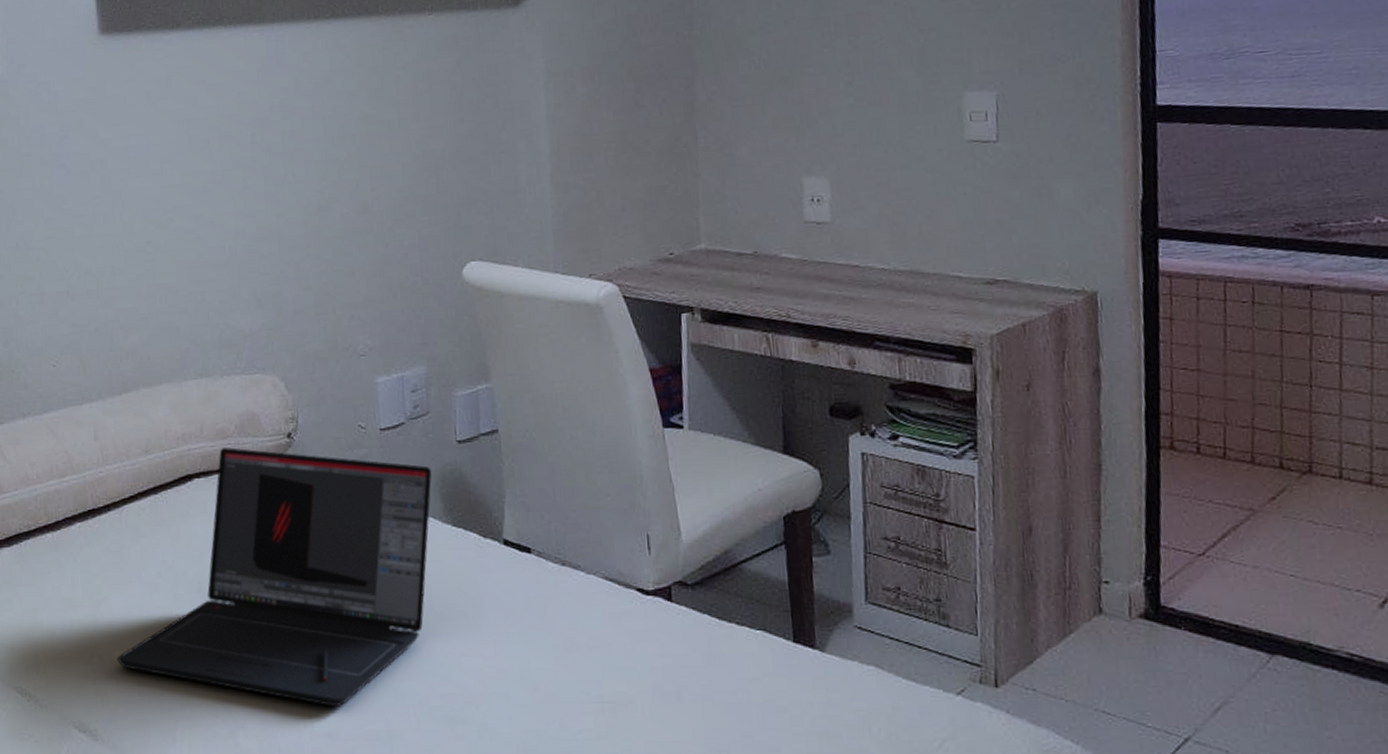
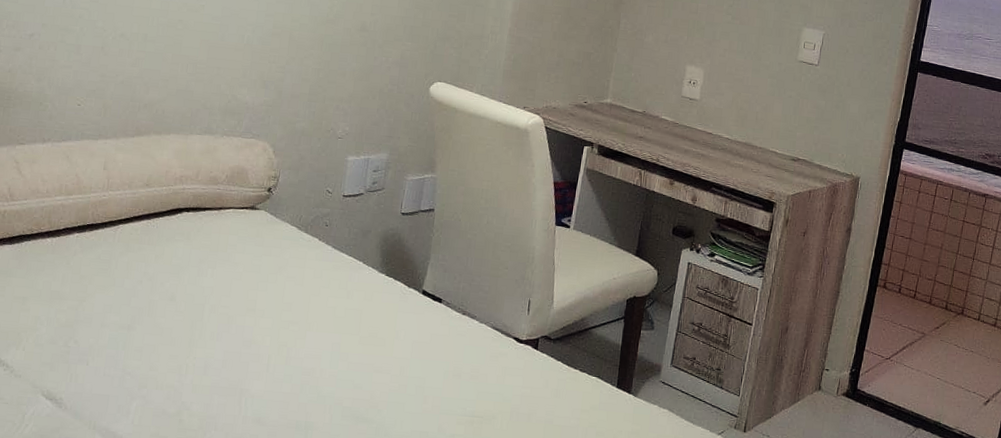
laptop: present [117,447,432,708] -> none [90,191,377,401]

